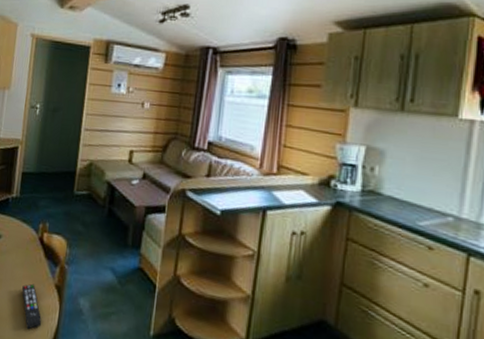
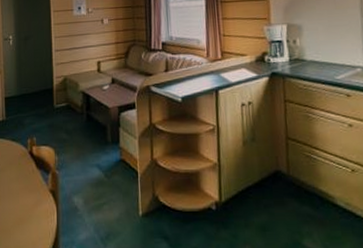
remote control: present [22,283,41,330] -> none [20,193,42,235]

